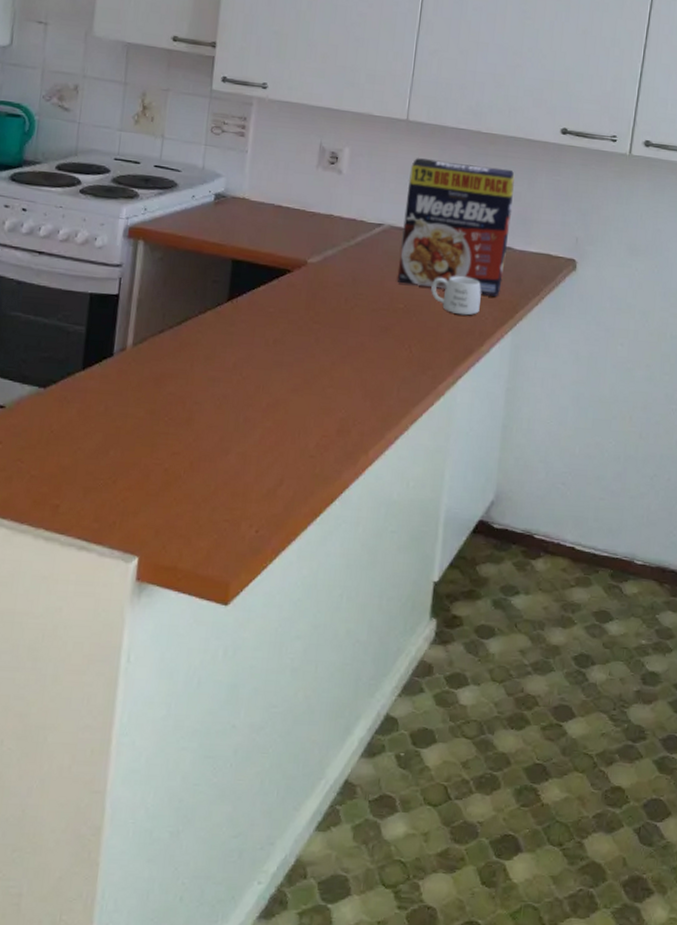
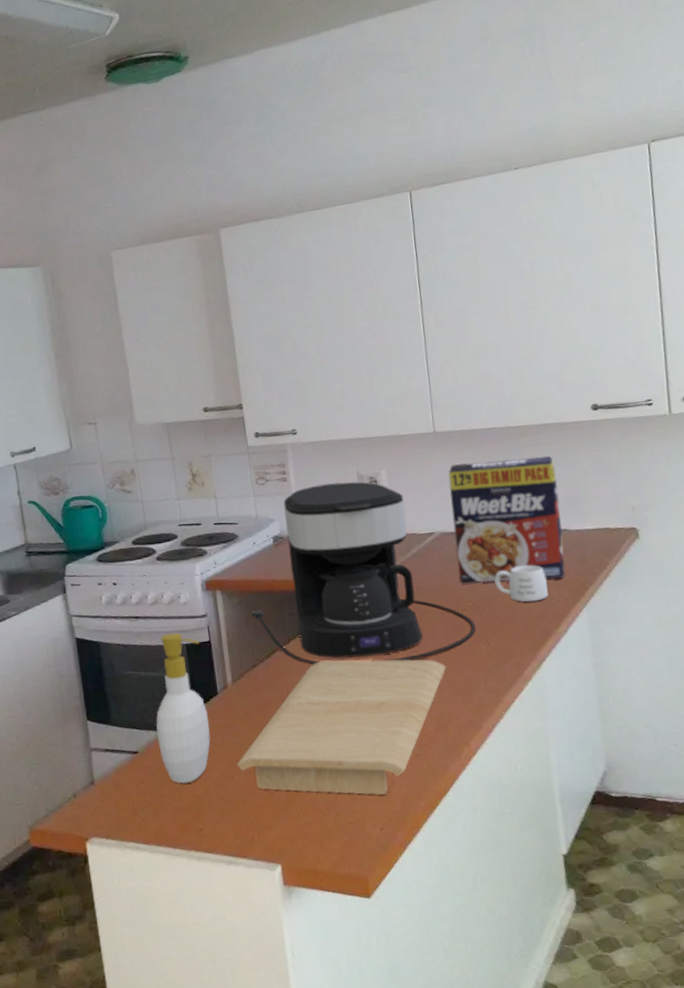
soap bottle: none [30,277,106,451] -> present [156,632,211,784]
cutting board: none [116,338,363,494] -> present [237,659,446,795]
coffee maker: none [171,148,403,355] -> present [251,481,477,665]

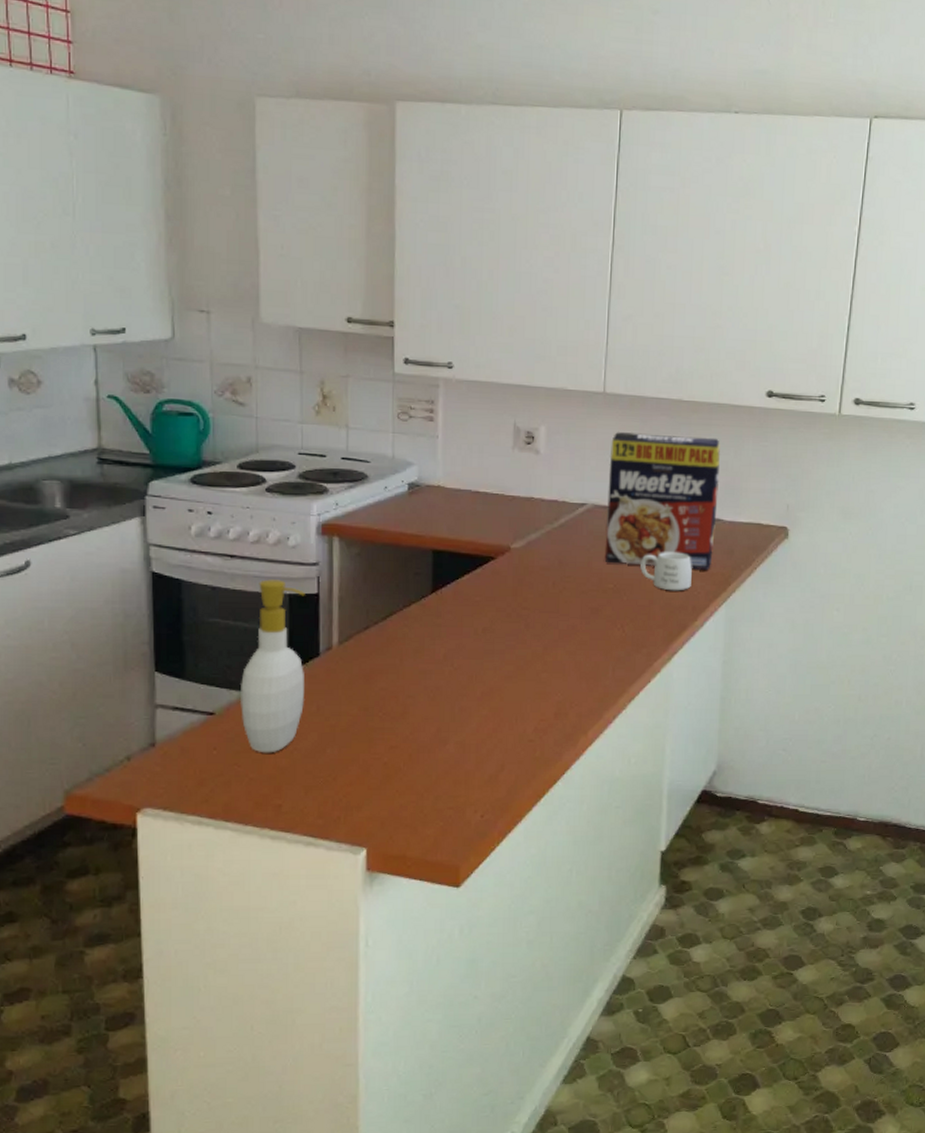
cutting board: present [237,659,446,795] -> none [331,630,576,780]
coffee maker: present [251,481,477,665] -> none [371,431,614,640]

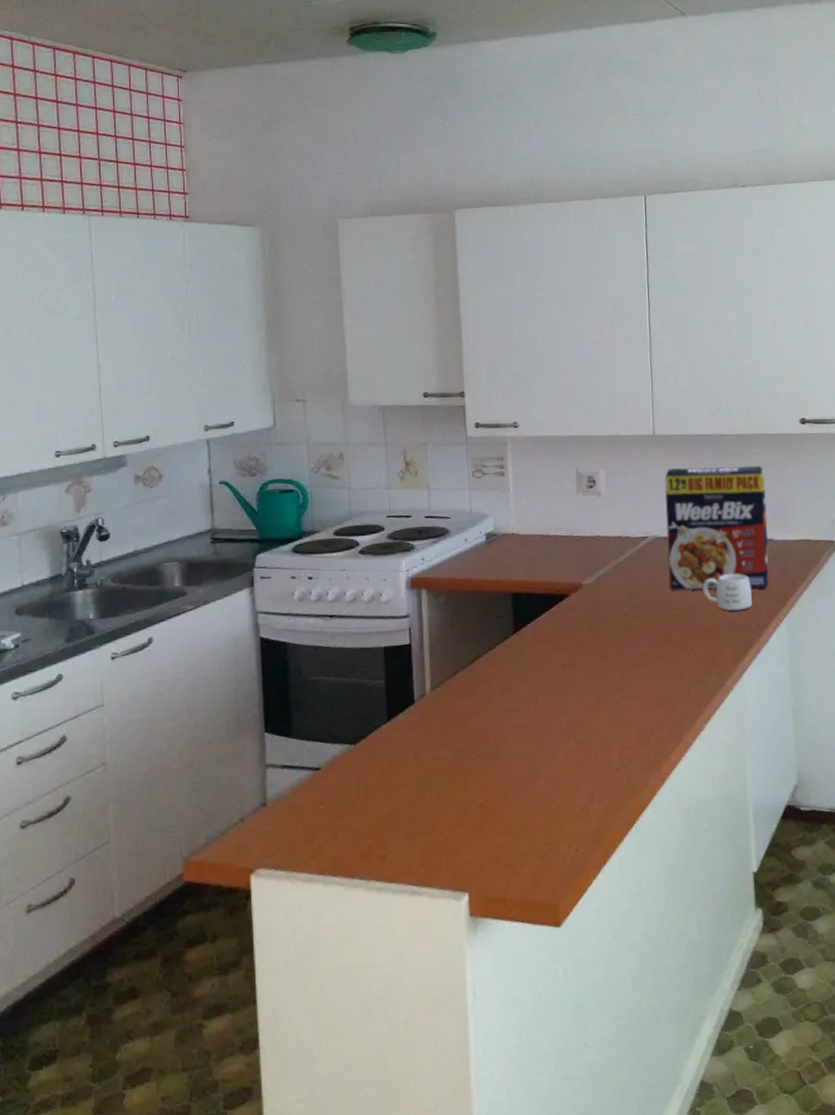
soap bottle: present [239,579,305,753] -> none [342,634,402,804]

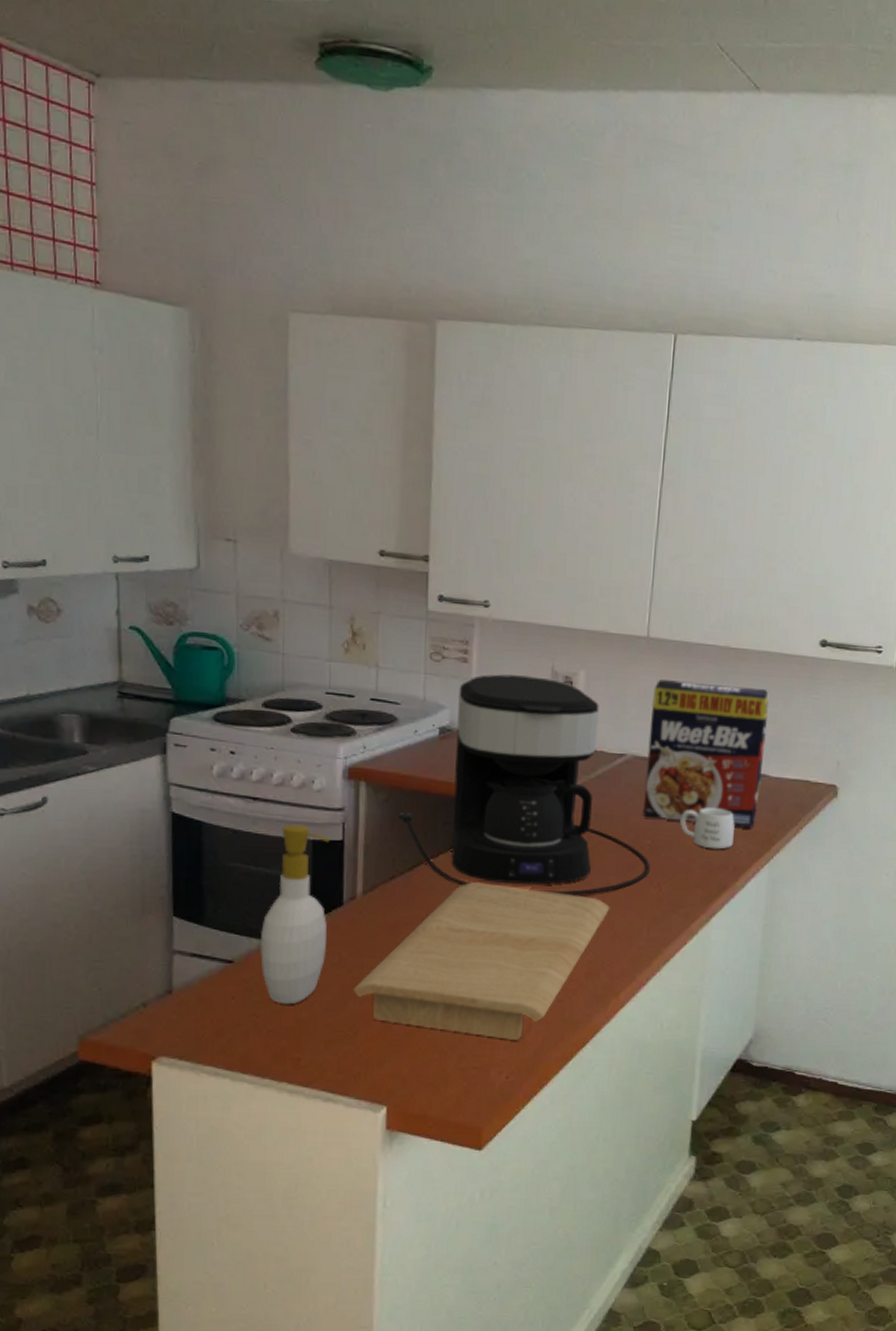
soap bottle: none [342,634,402,804] -> present [259,824,330,1005]
cutting board: none [429,667,652,813] -> present [353,882,610,1040]
coffee maker: none [457,480,683,673] -> present [399,674,651,896]

